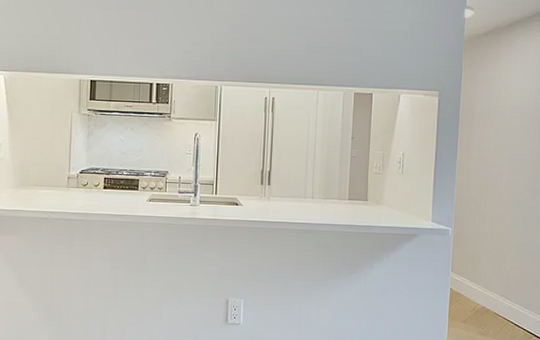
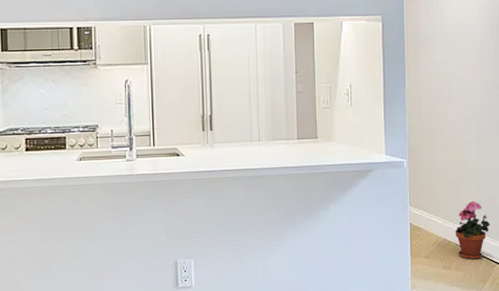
potted plant: none [494,273,531,330] -> present [455,200,491,260]

